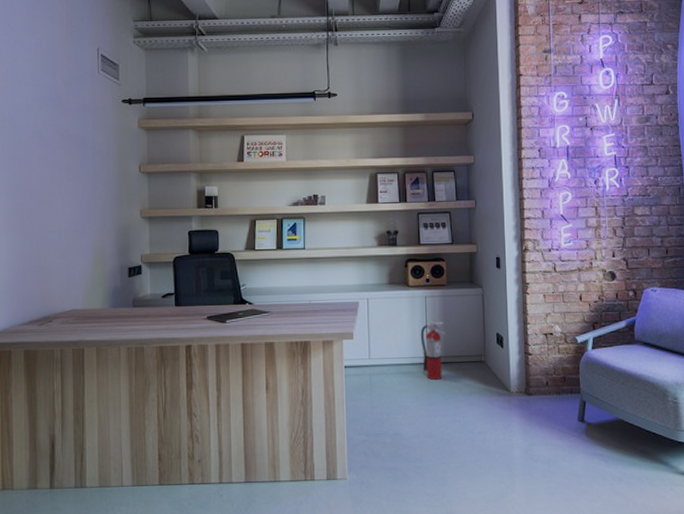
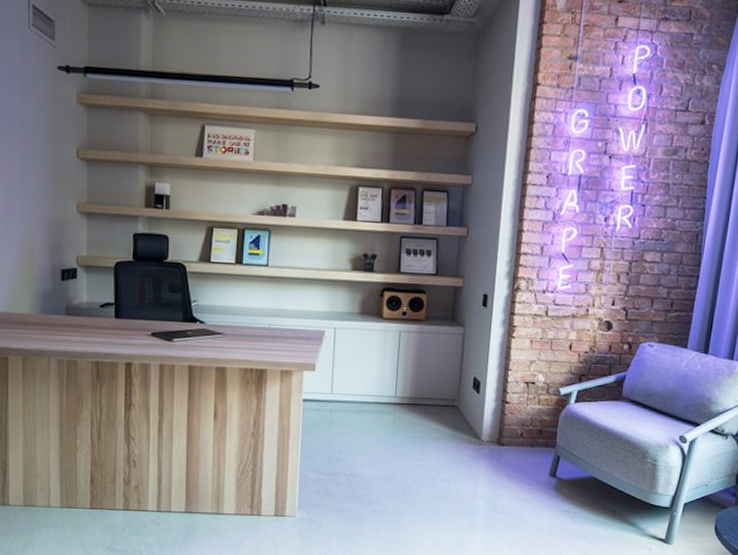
fire extinguisher: present [420,320,445,380] -> none [389,357,418,421]

